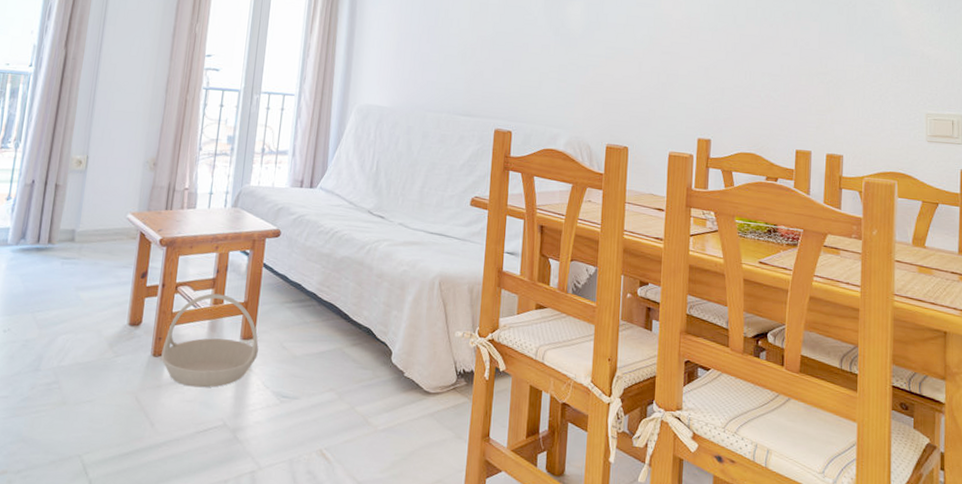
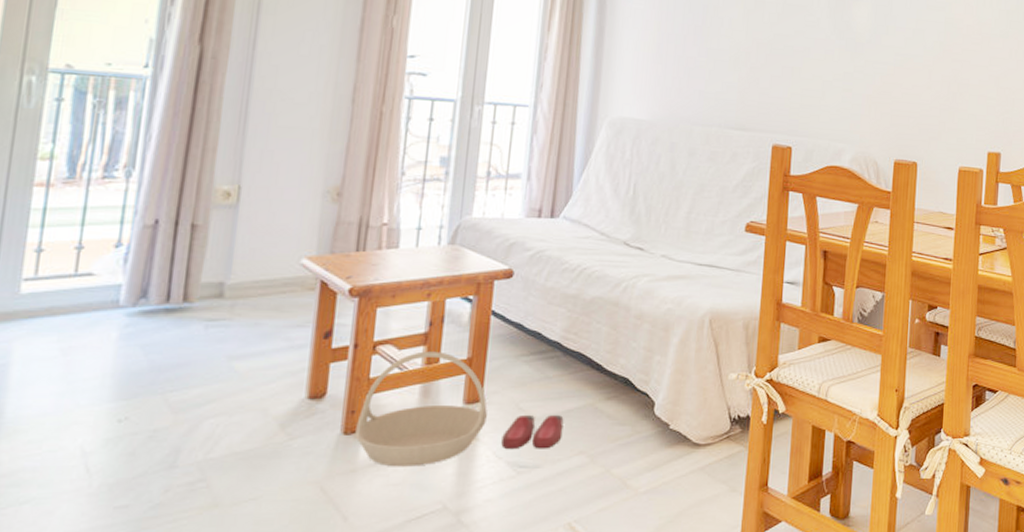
slippers: none [269,352,318,383] -> present [501,414,564,448]

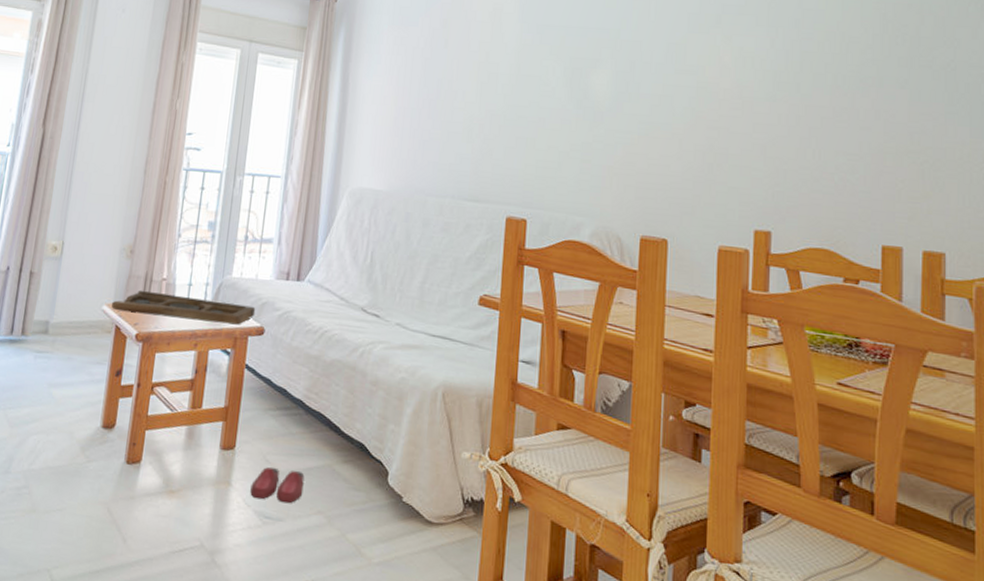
decorative tray: none [313,238,503,269] -> present [111,290,256,325]
basket: present [355,351,487,467] -> none [135,396,240,503]

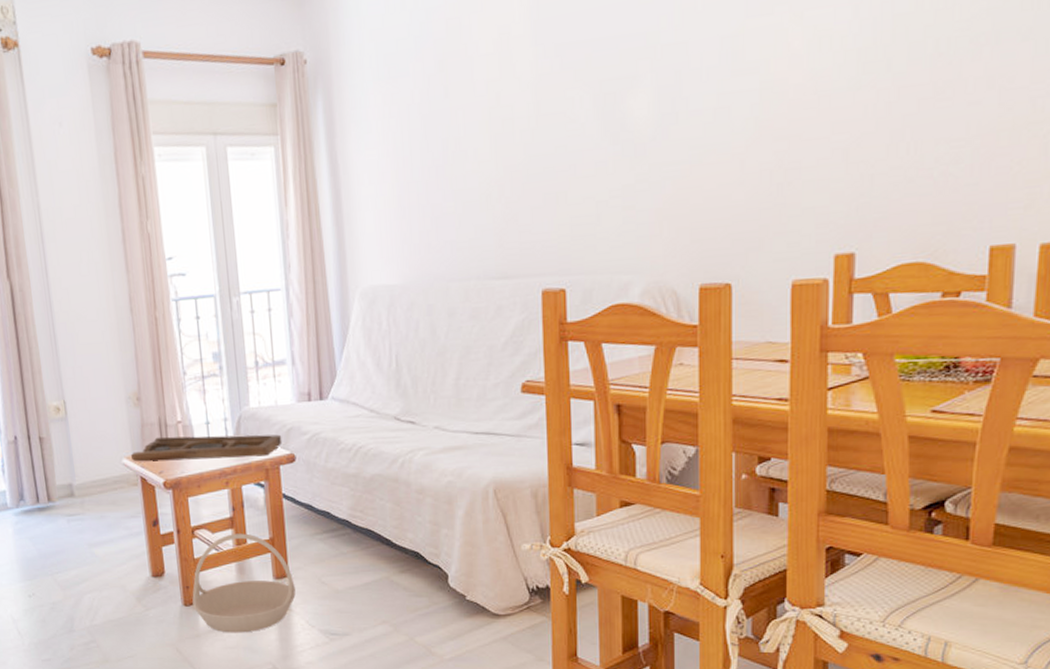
basket: none [135,396,240,503] -> present [192,533,296,633]
slippers: present [250,467,305,503] -> none [311,587,365,618]

